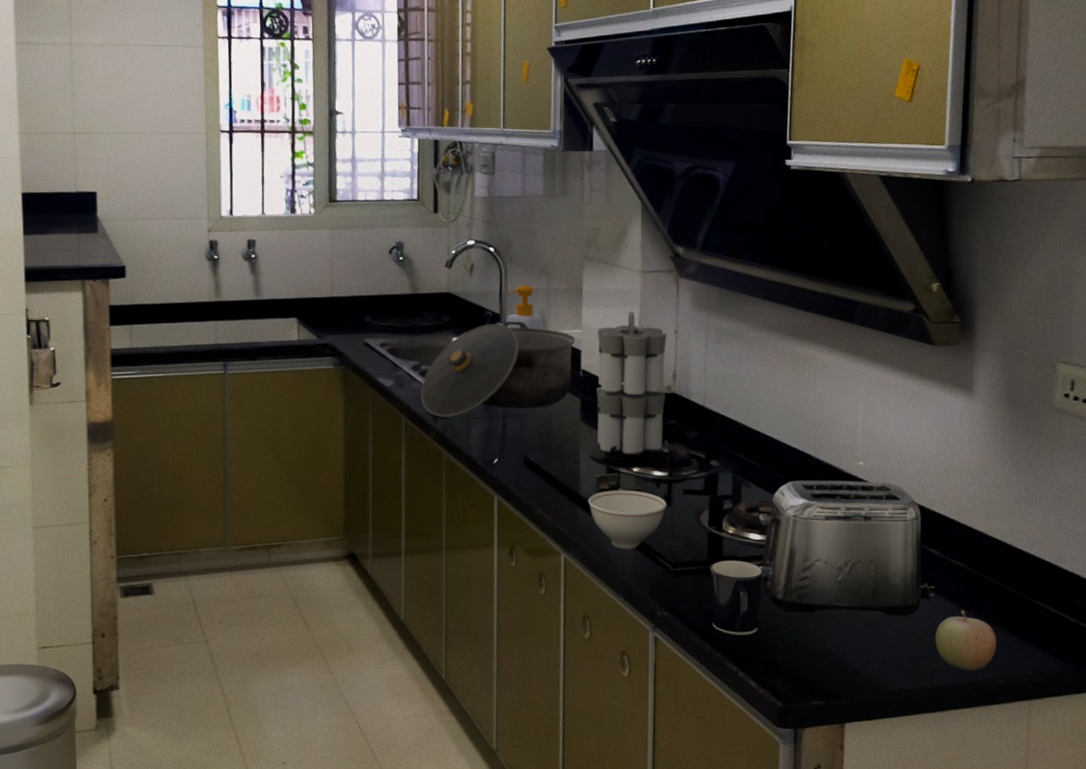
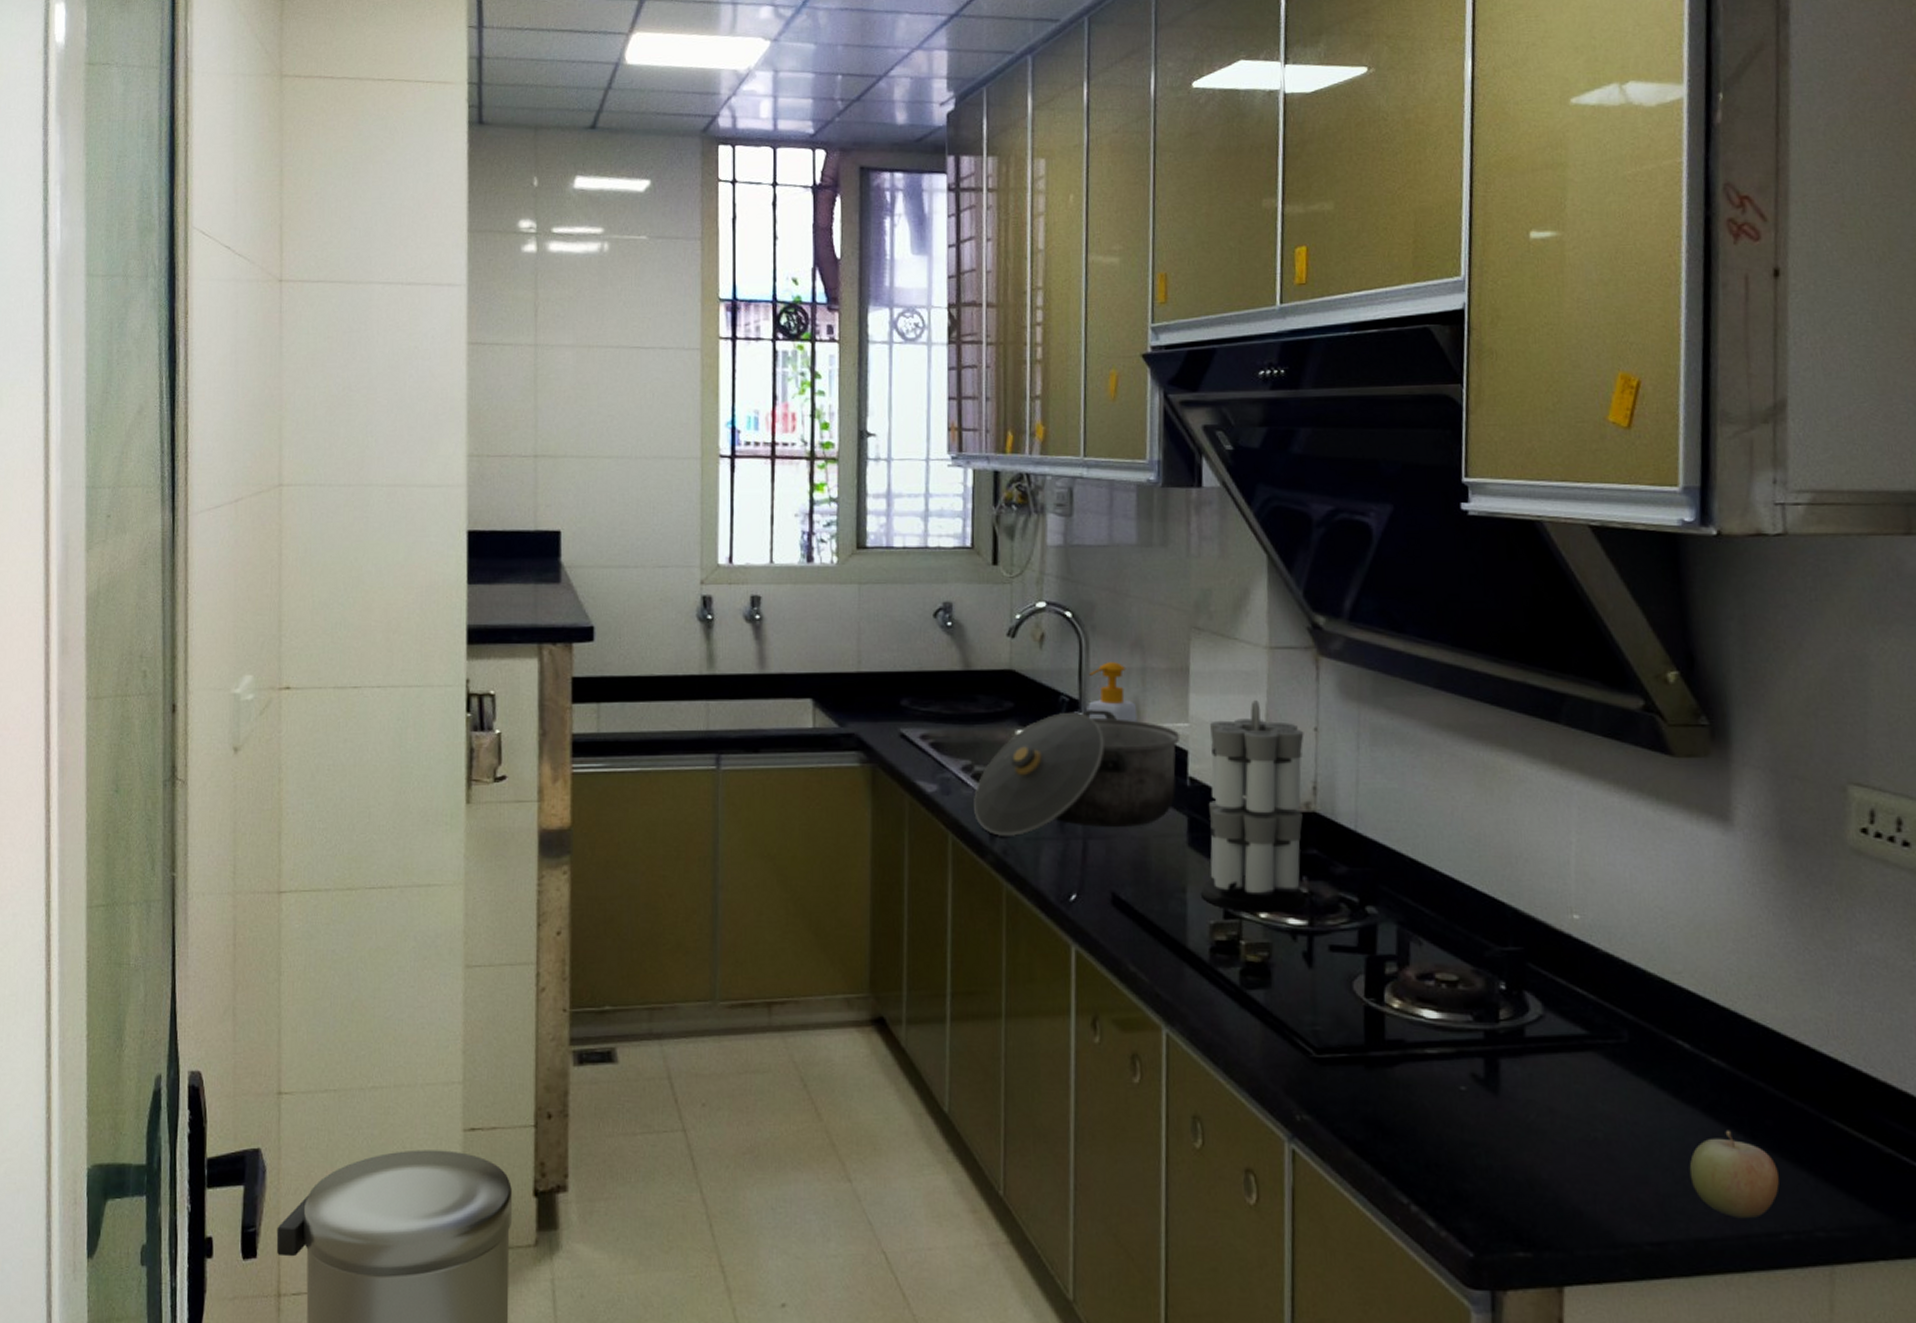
bowl: present [588,490,667,550] -> none [1198,942,1307,1026]
mug: present [709,560,764,637] -> none [1367,1045,1444,1156]
toaster: present [758,480,936,617] -> none [1433,938,1688,1136]

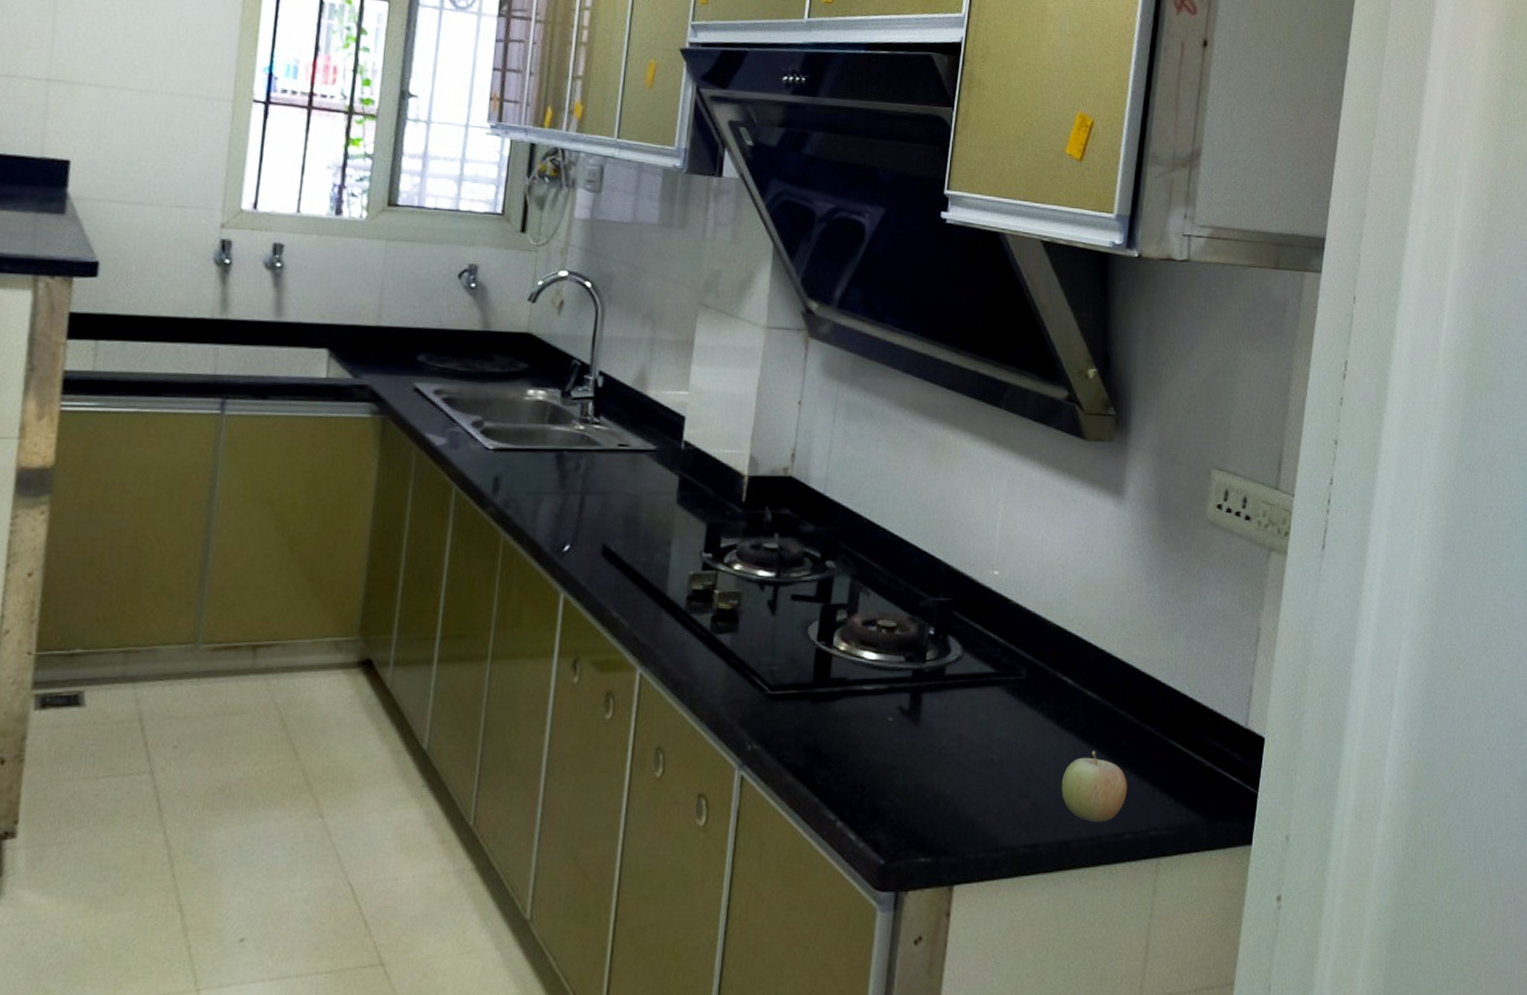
cooking pot: present [974,710,1181,836] -> none [480,374,680,490]
soap bottle: present [1088,662,1138,723] -> none [597,331,643,389]
spice rack: present [1200,700,1308,913] -> none [683,374,789,566]

